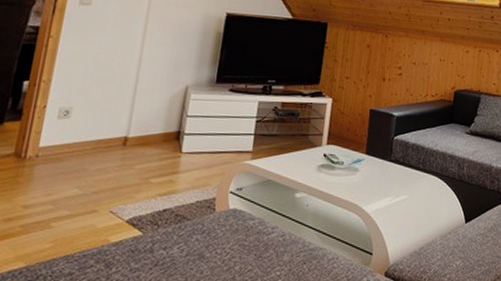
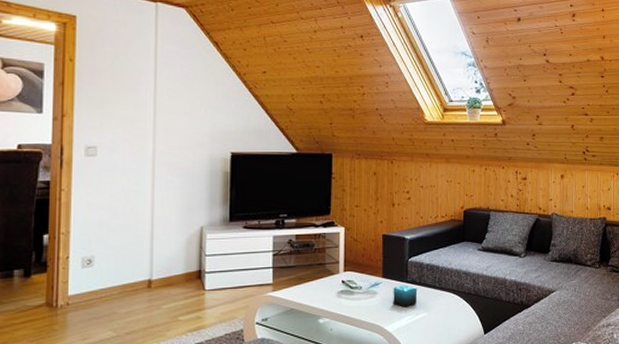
candle: none [374,164,401,188] -> present [393,285,418,307]

